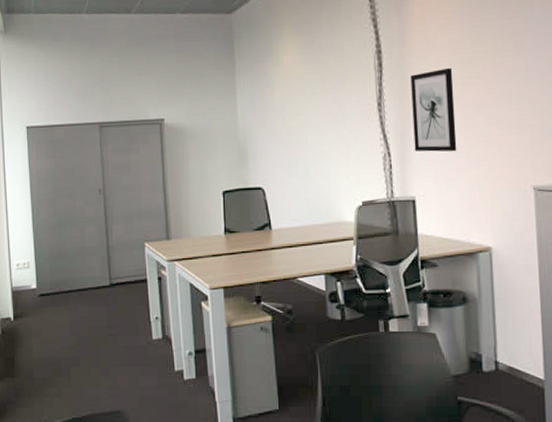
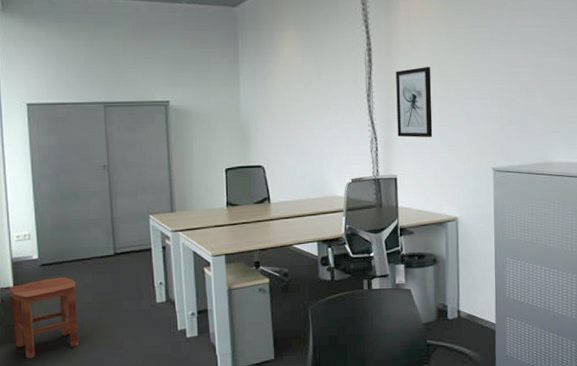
stool: none [10,308,76,395] -> present [10,277,79,359]

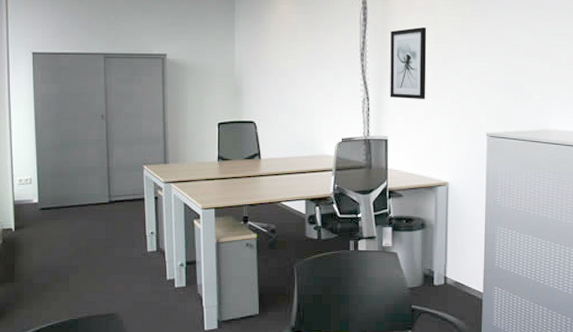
stool: present [10,277,79,359] -> none [11,221,74,299]

